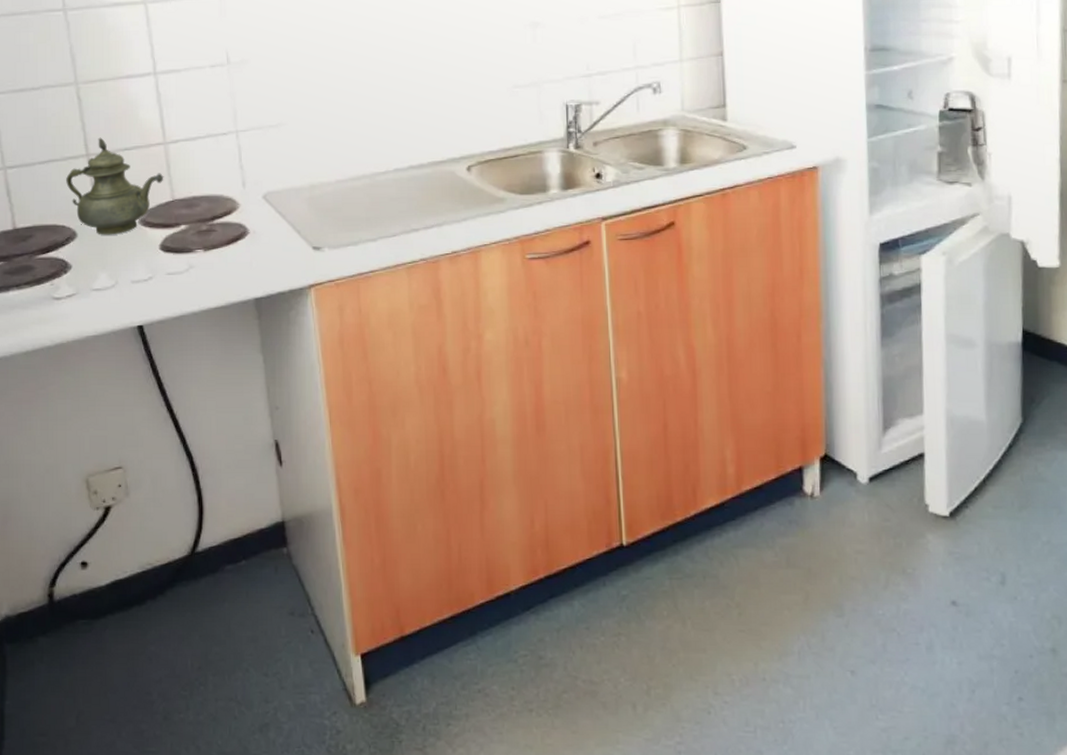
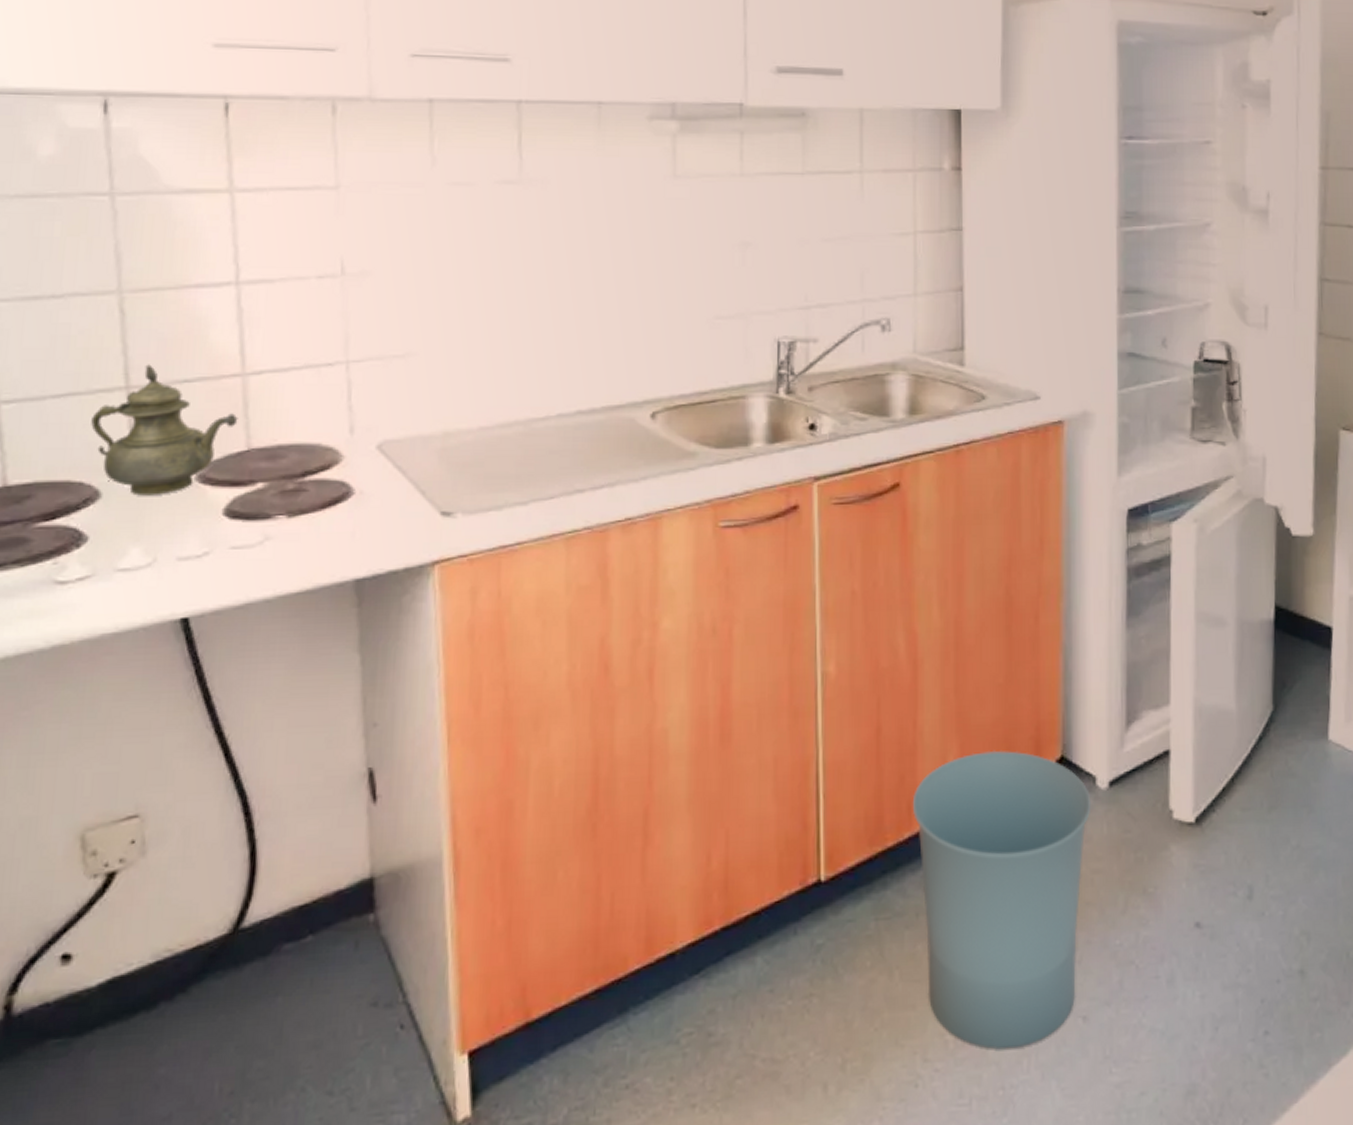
waste bin: none [696,447,853,691] -> present [912,750,1091,1050]

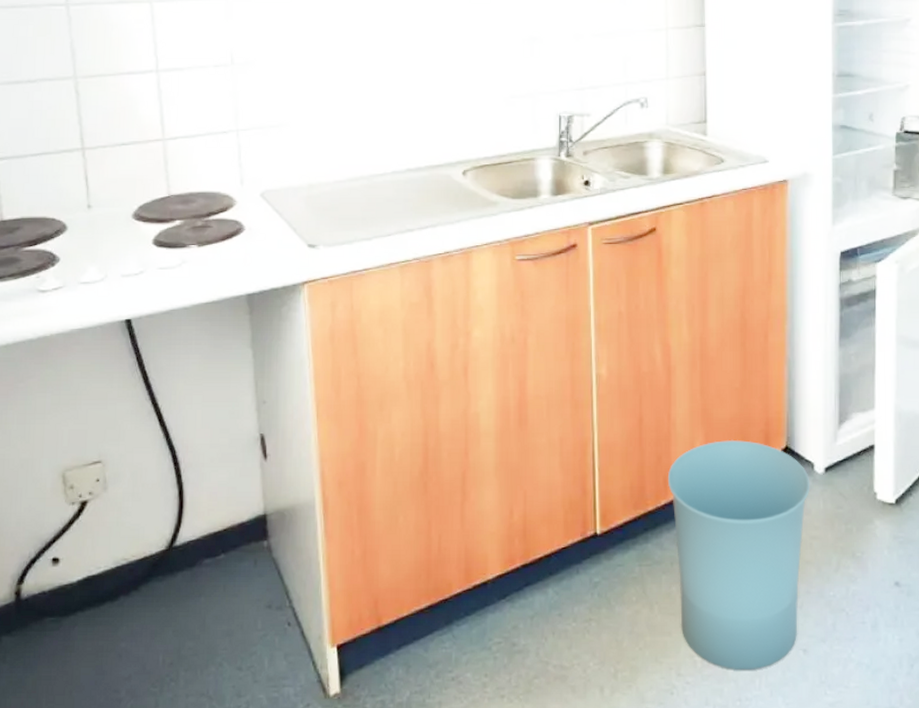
teapot: present [91,364,238,496] -> none [59,132,161,229]

